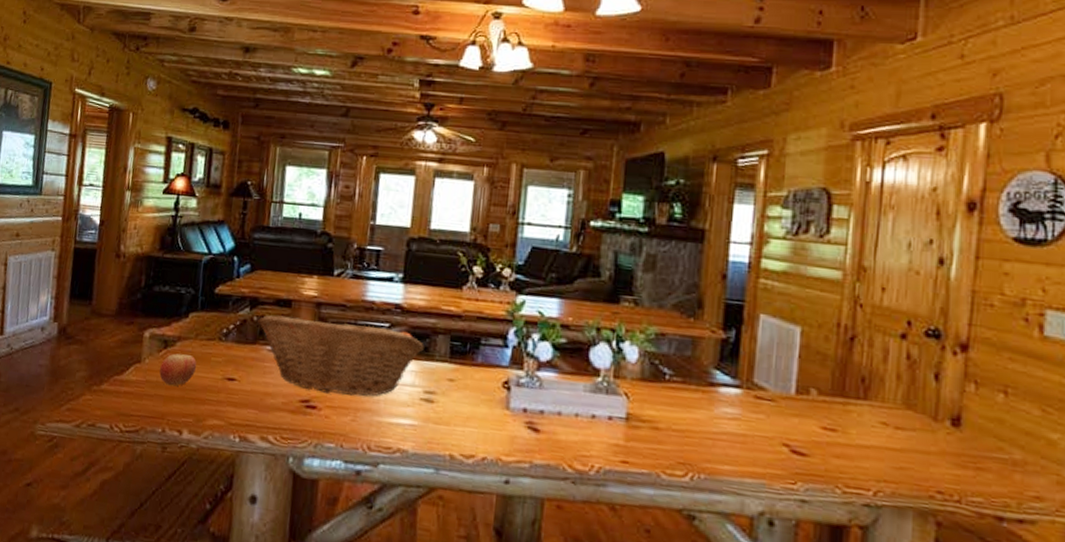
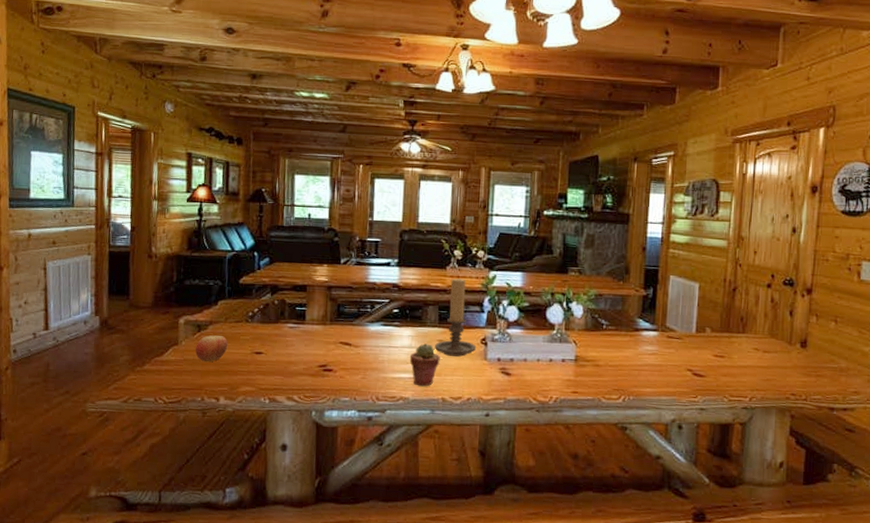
fruit basket: present [257,315,424,396] -> none [278,297,418,359]
potted succulent: none [411,382,450,438] -> present [409,343,440,387]
candle holder: none [443,301,495,403] -> present [435,277,476,357]

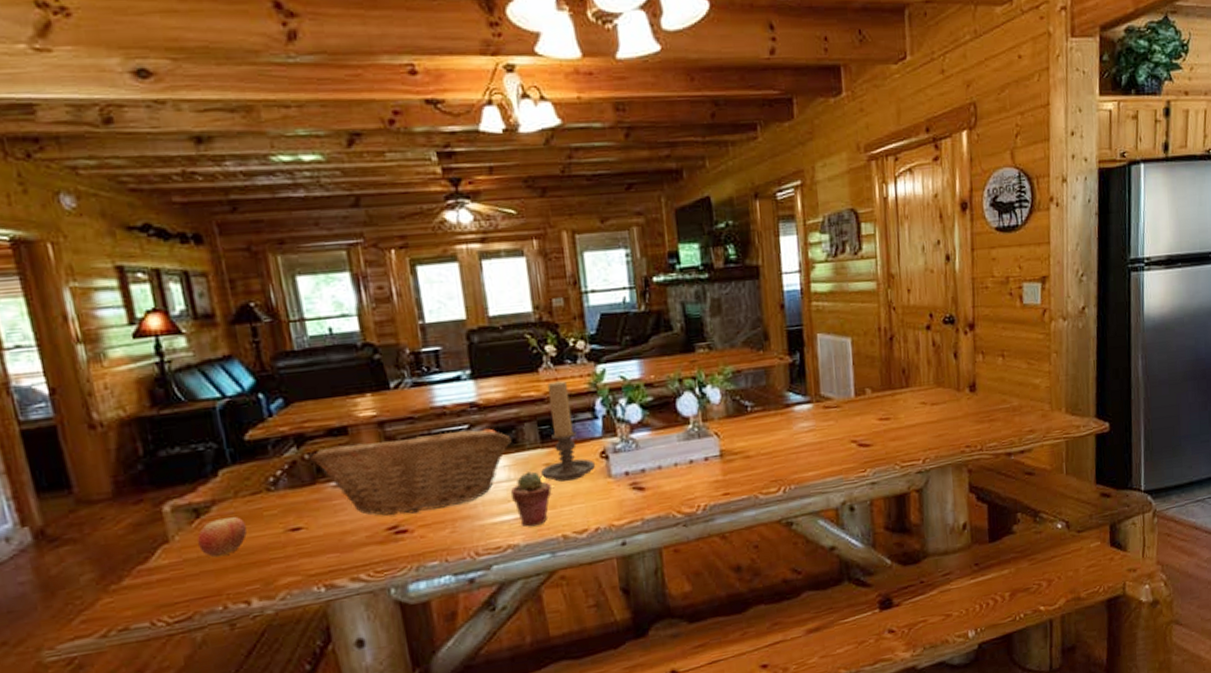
fruit basket: none [278,297,418,359] -> present [310,428,512,516]

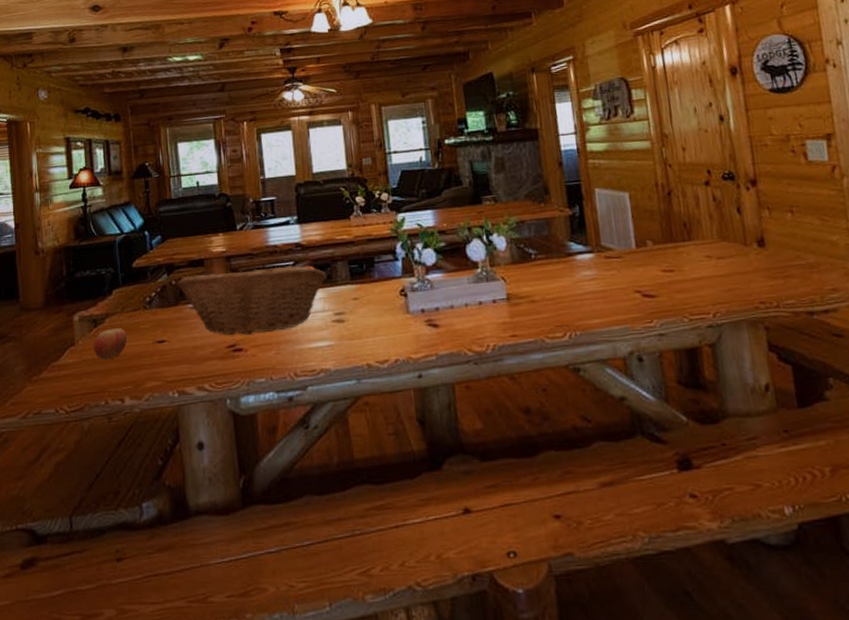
potted succulent: present [510,471,552,527] -> none [324,304,359,354]
candle holder: present [541,380,595,482] -> none [350,226,395,315]

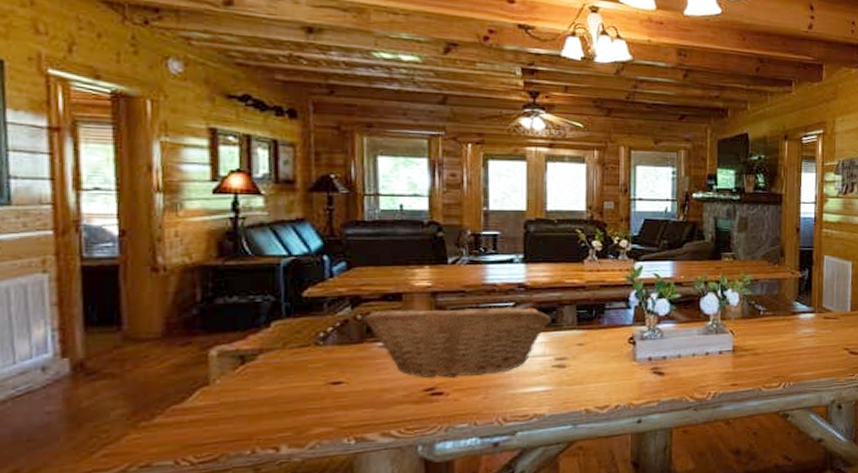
apple: present [94,328,127,361] -> none [238,367,288,403]

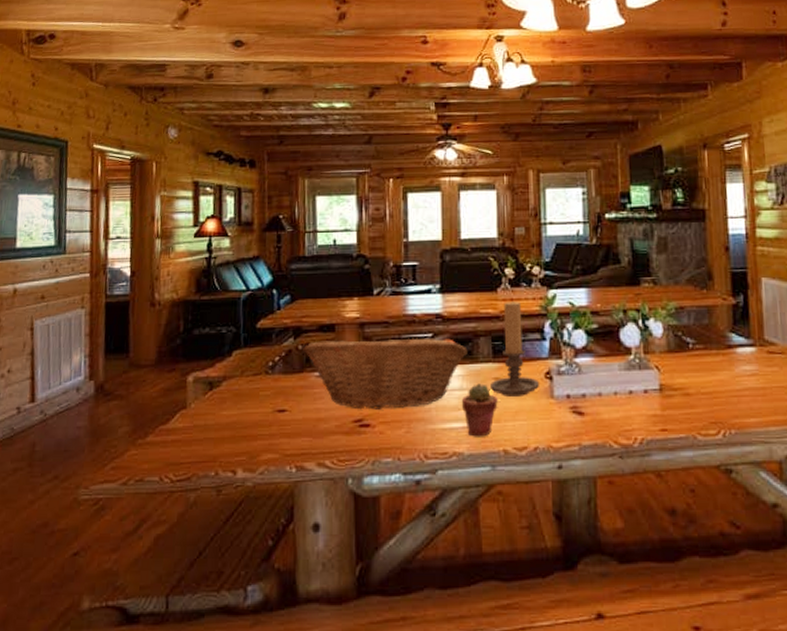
potted succulent: none [543,349,581,399] -> present [461,383,498,437]
candle holder: none [574,271,622,361] -> present [491,300,539,396]

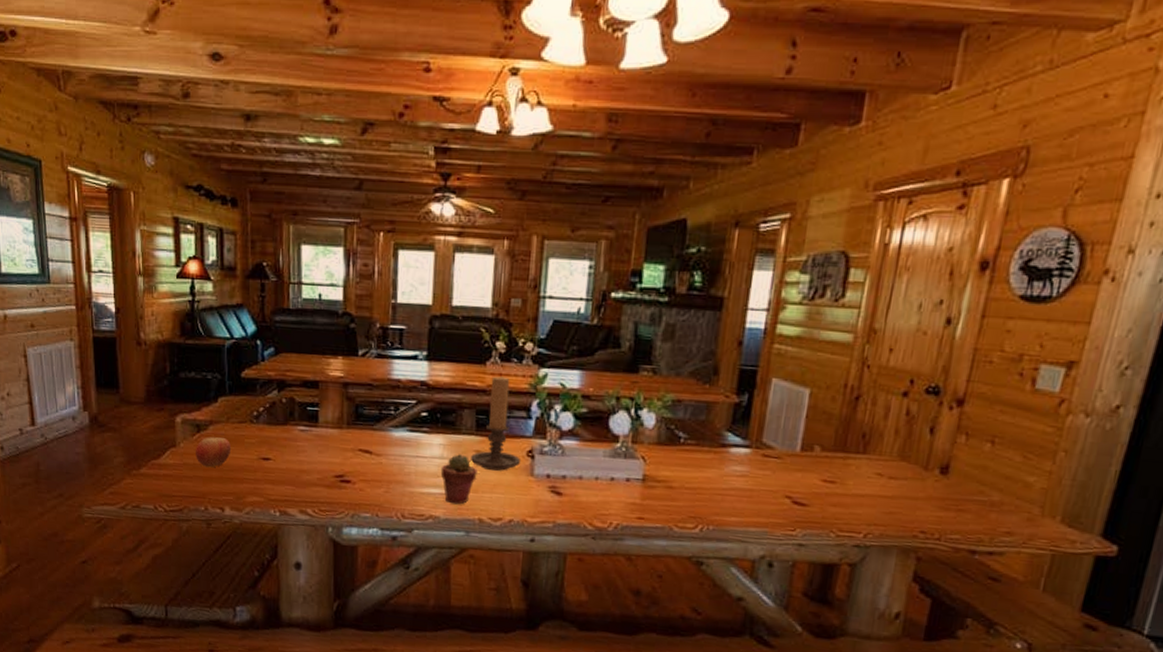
apple: none [207,393,244,427] -> present [196,437,230,468]
fruit basket: present [303,334,468,410] -> none [287,396,451,469]

